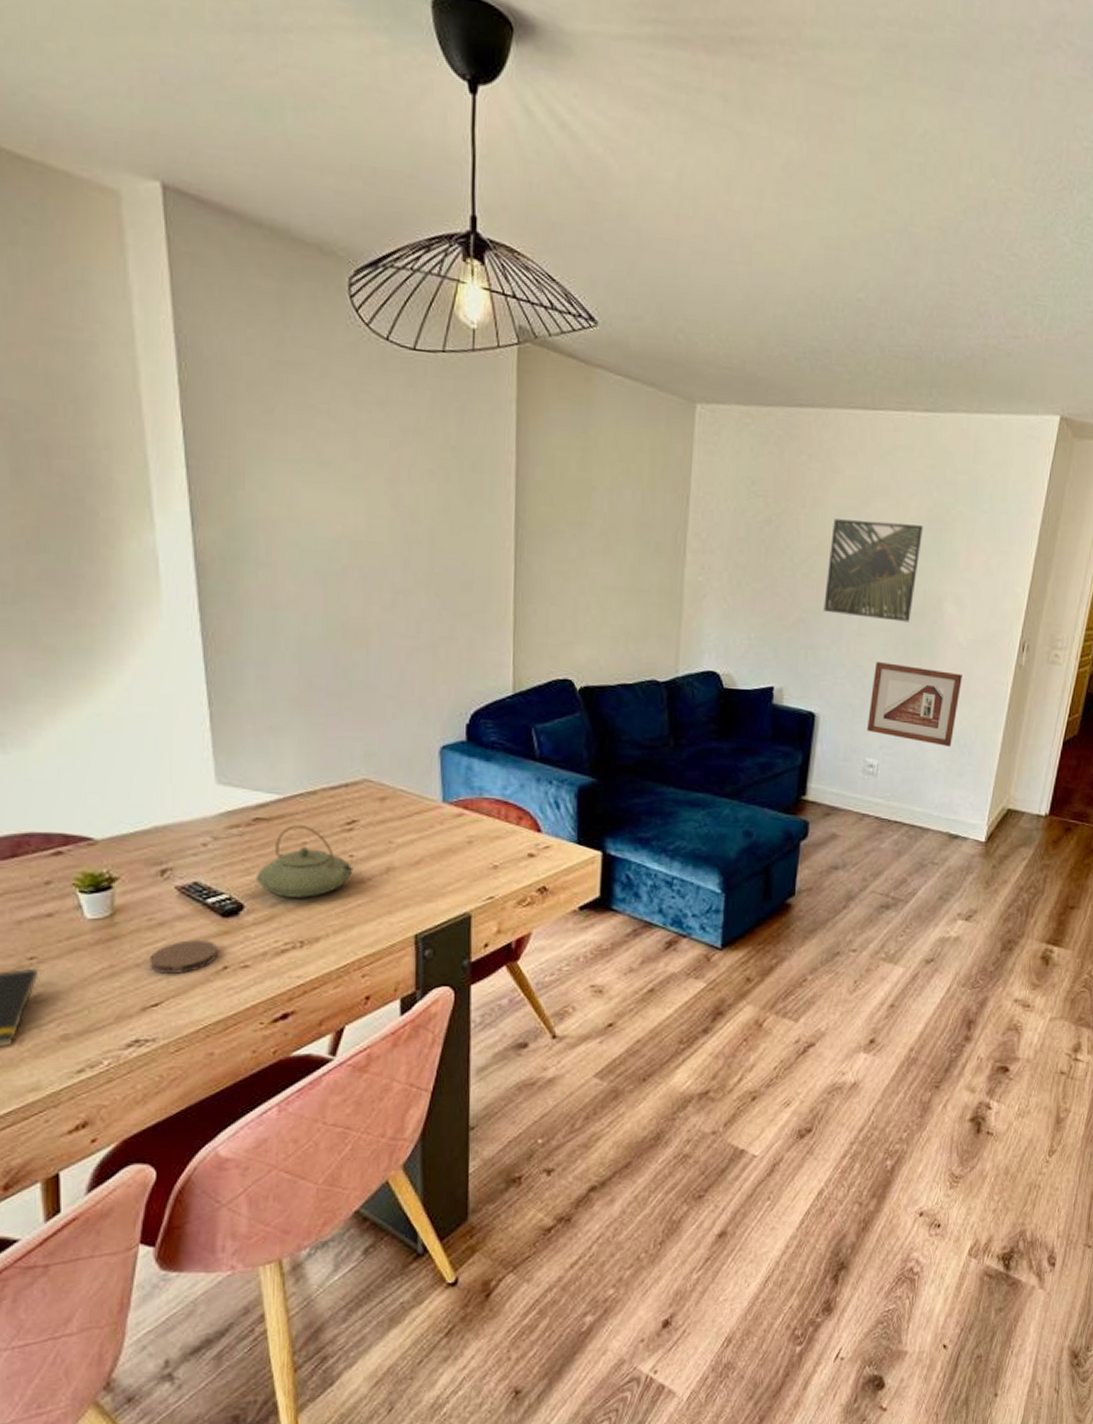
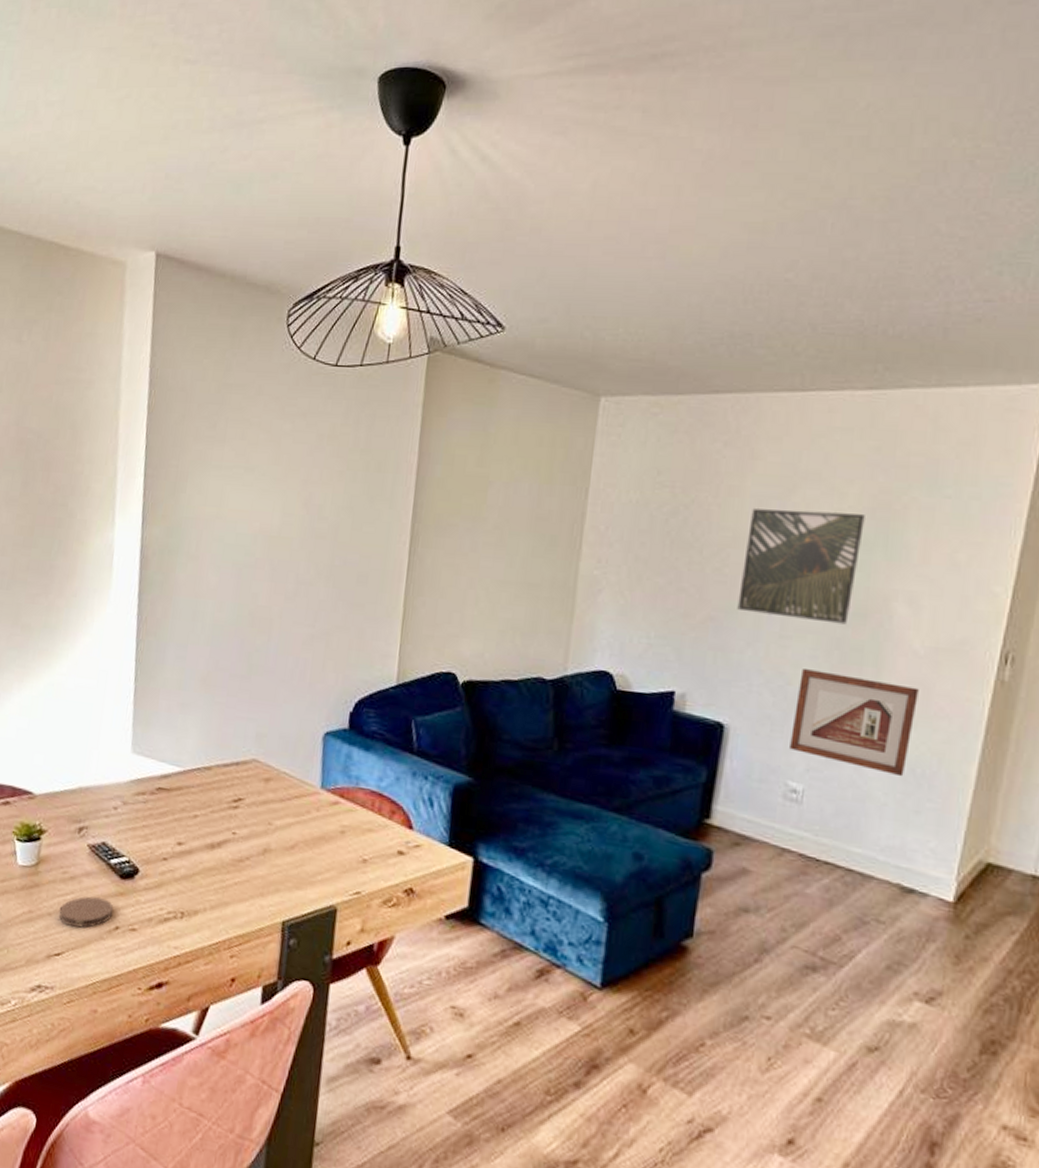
teapot: present [255,825,354,898] -> none [151,798,235,870]

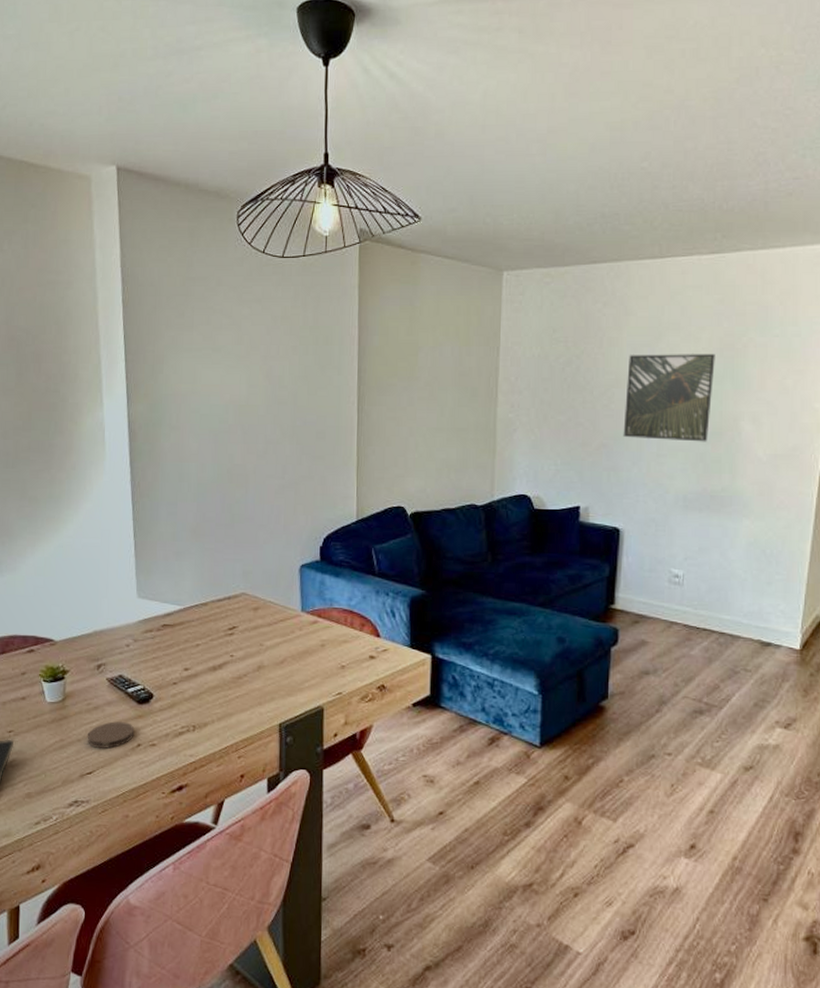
picture frame: present [790,669,919,777] -> none [671,480,764,557]

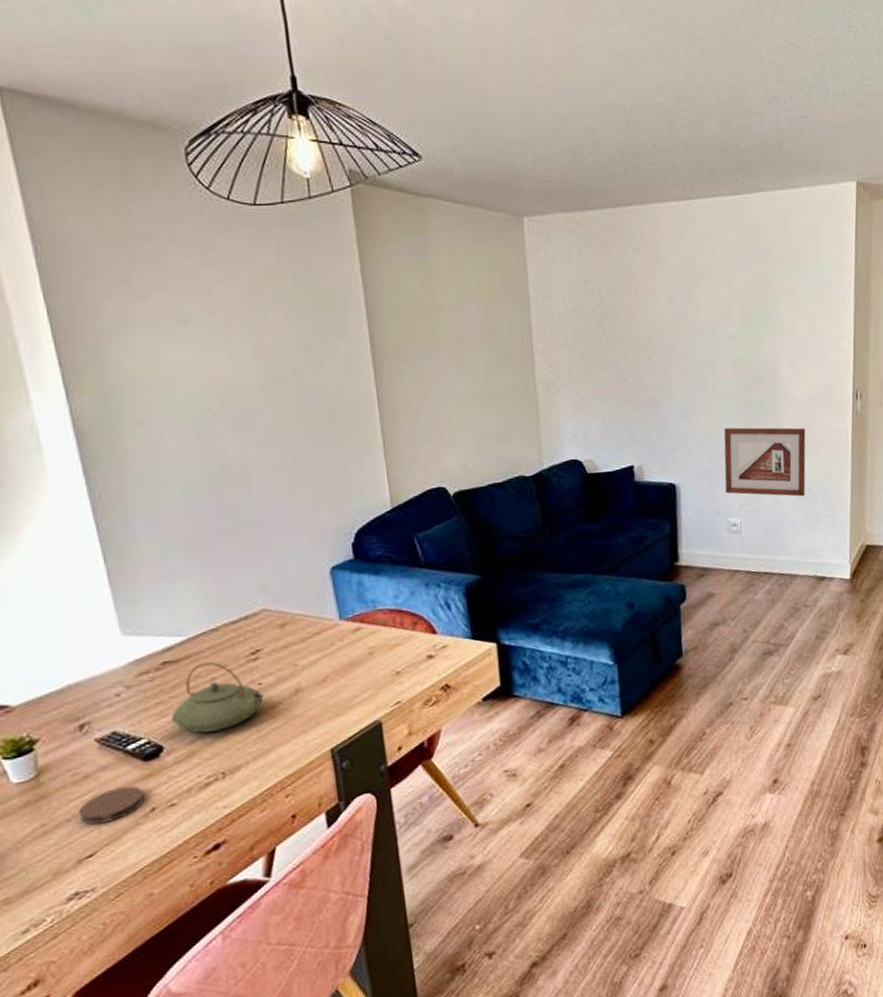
teapot: none [162,630,233,690] -> present [170,662,264,733]
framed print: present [623,354,715,442] -> none [665,298,750,390]
picture frame: none [671,480,764,557] -> present [724,427,806,497]

